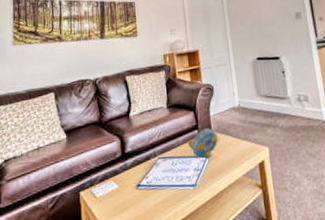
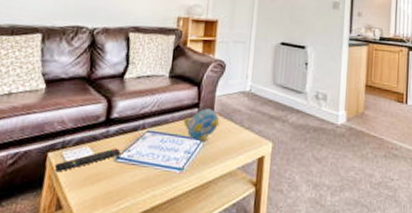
remote control: none [87,177,140,208] -> present [54,148,121,173]

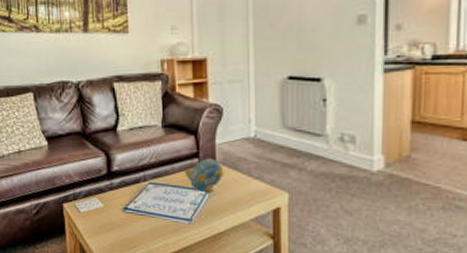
remote control: present [54,148,121,173] -> none [71,199,127,221]

